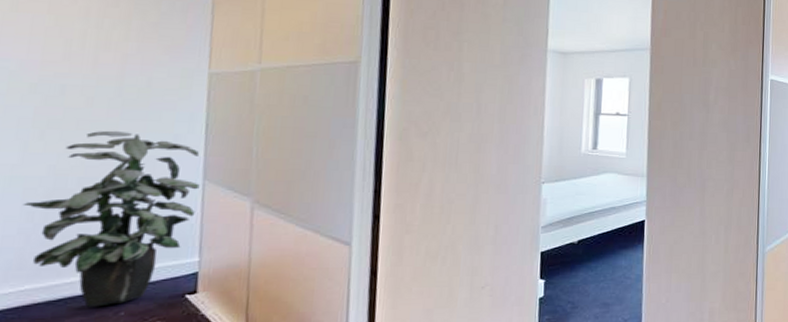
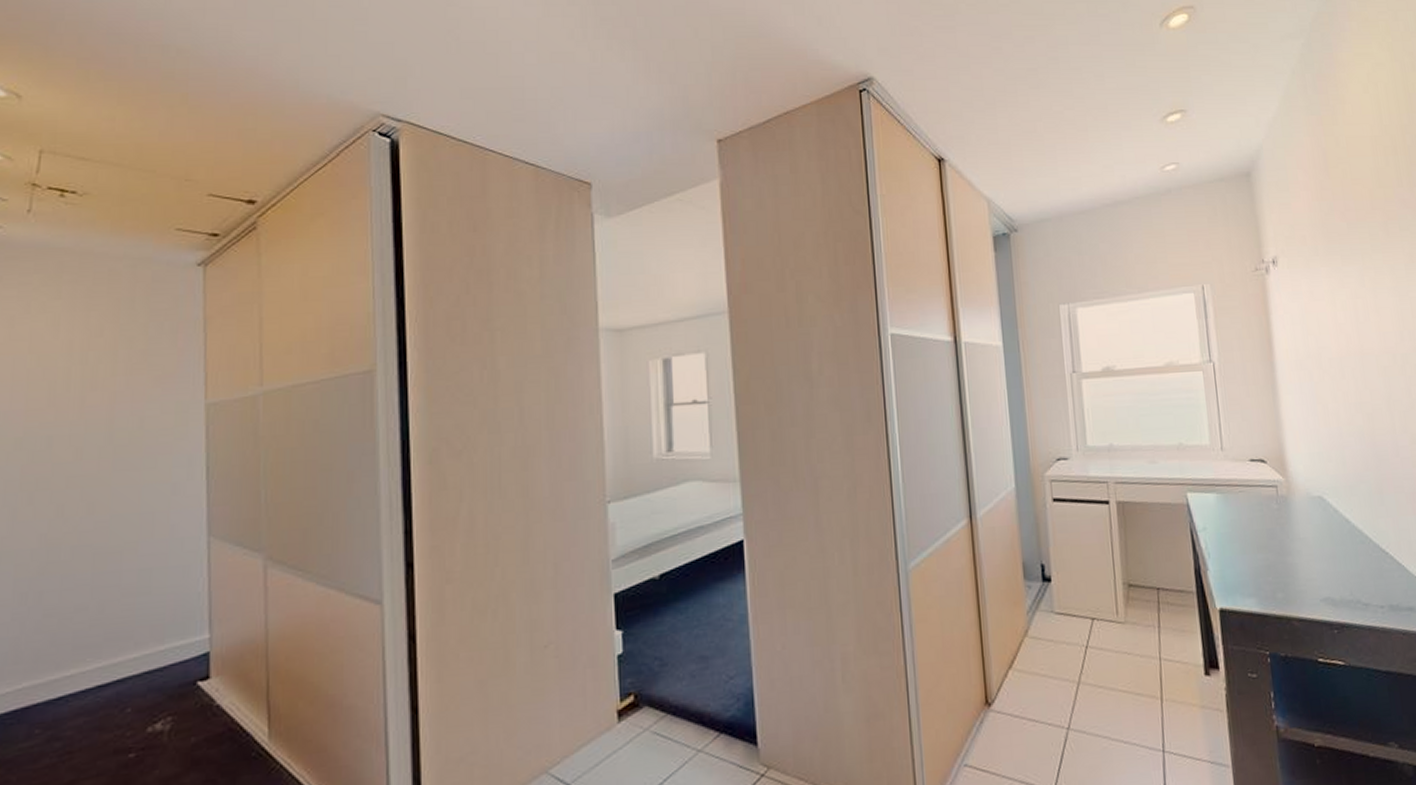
indoor plant: present [22,130,200,307] -> none [15,485,205,705]

